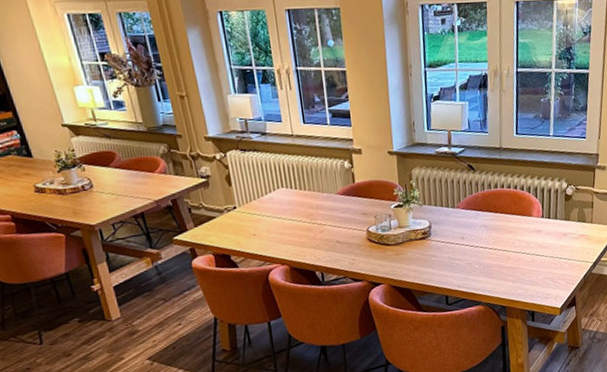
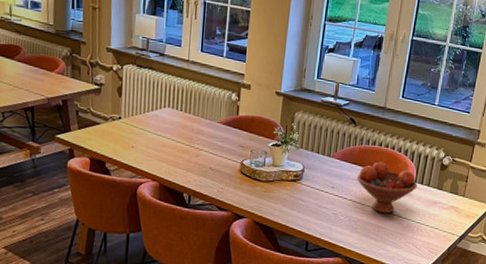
fruit bowl: none [484,203,545,255] -> present [356,162,417,214]

